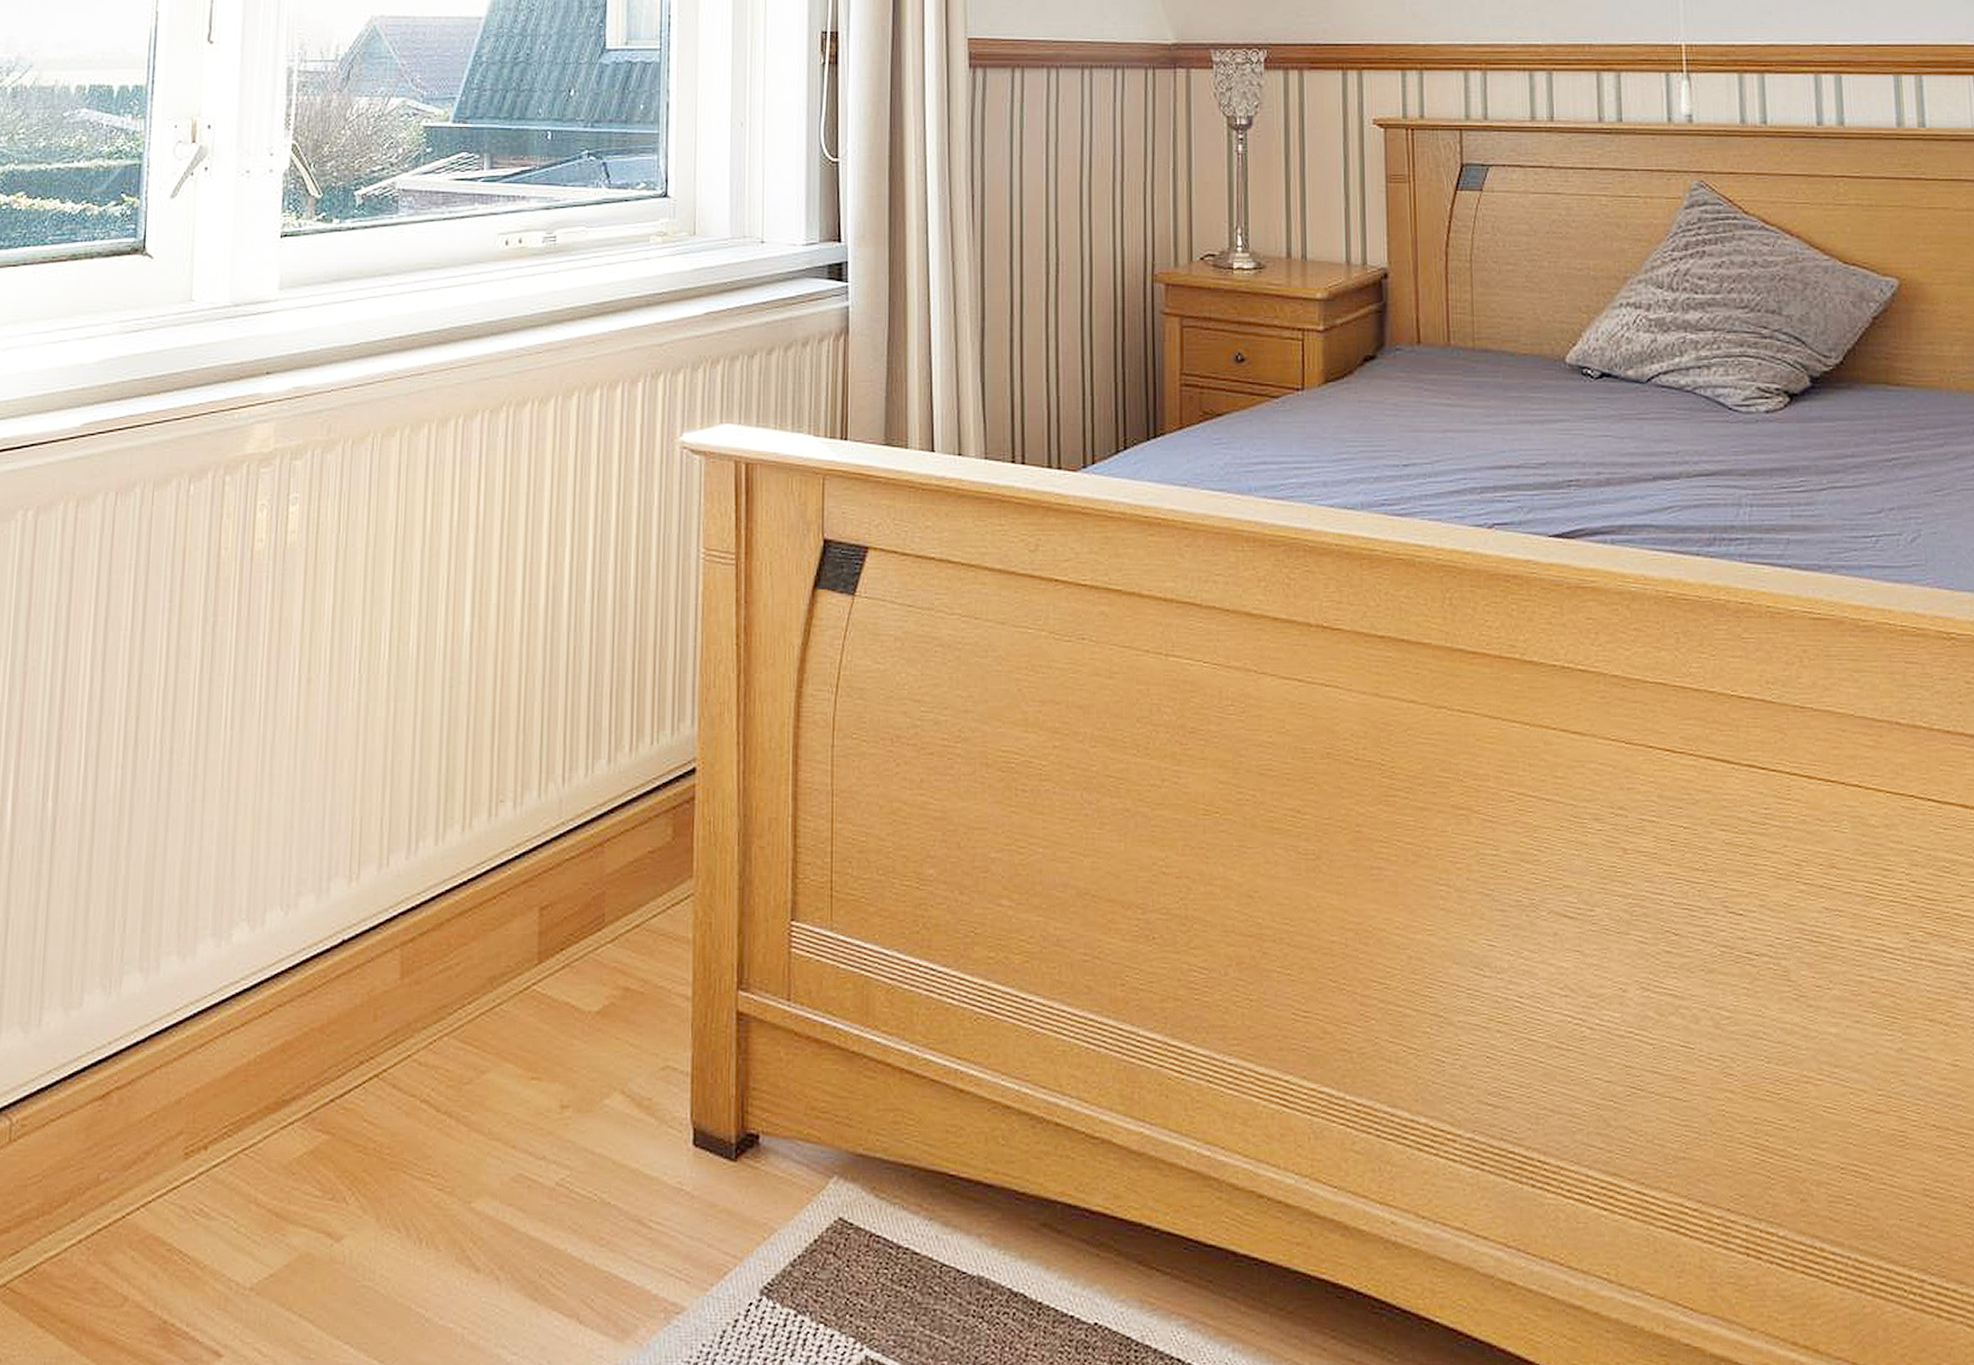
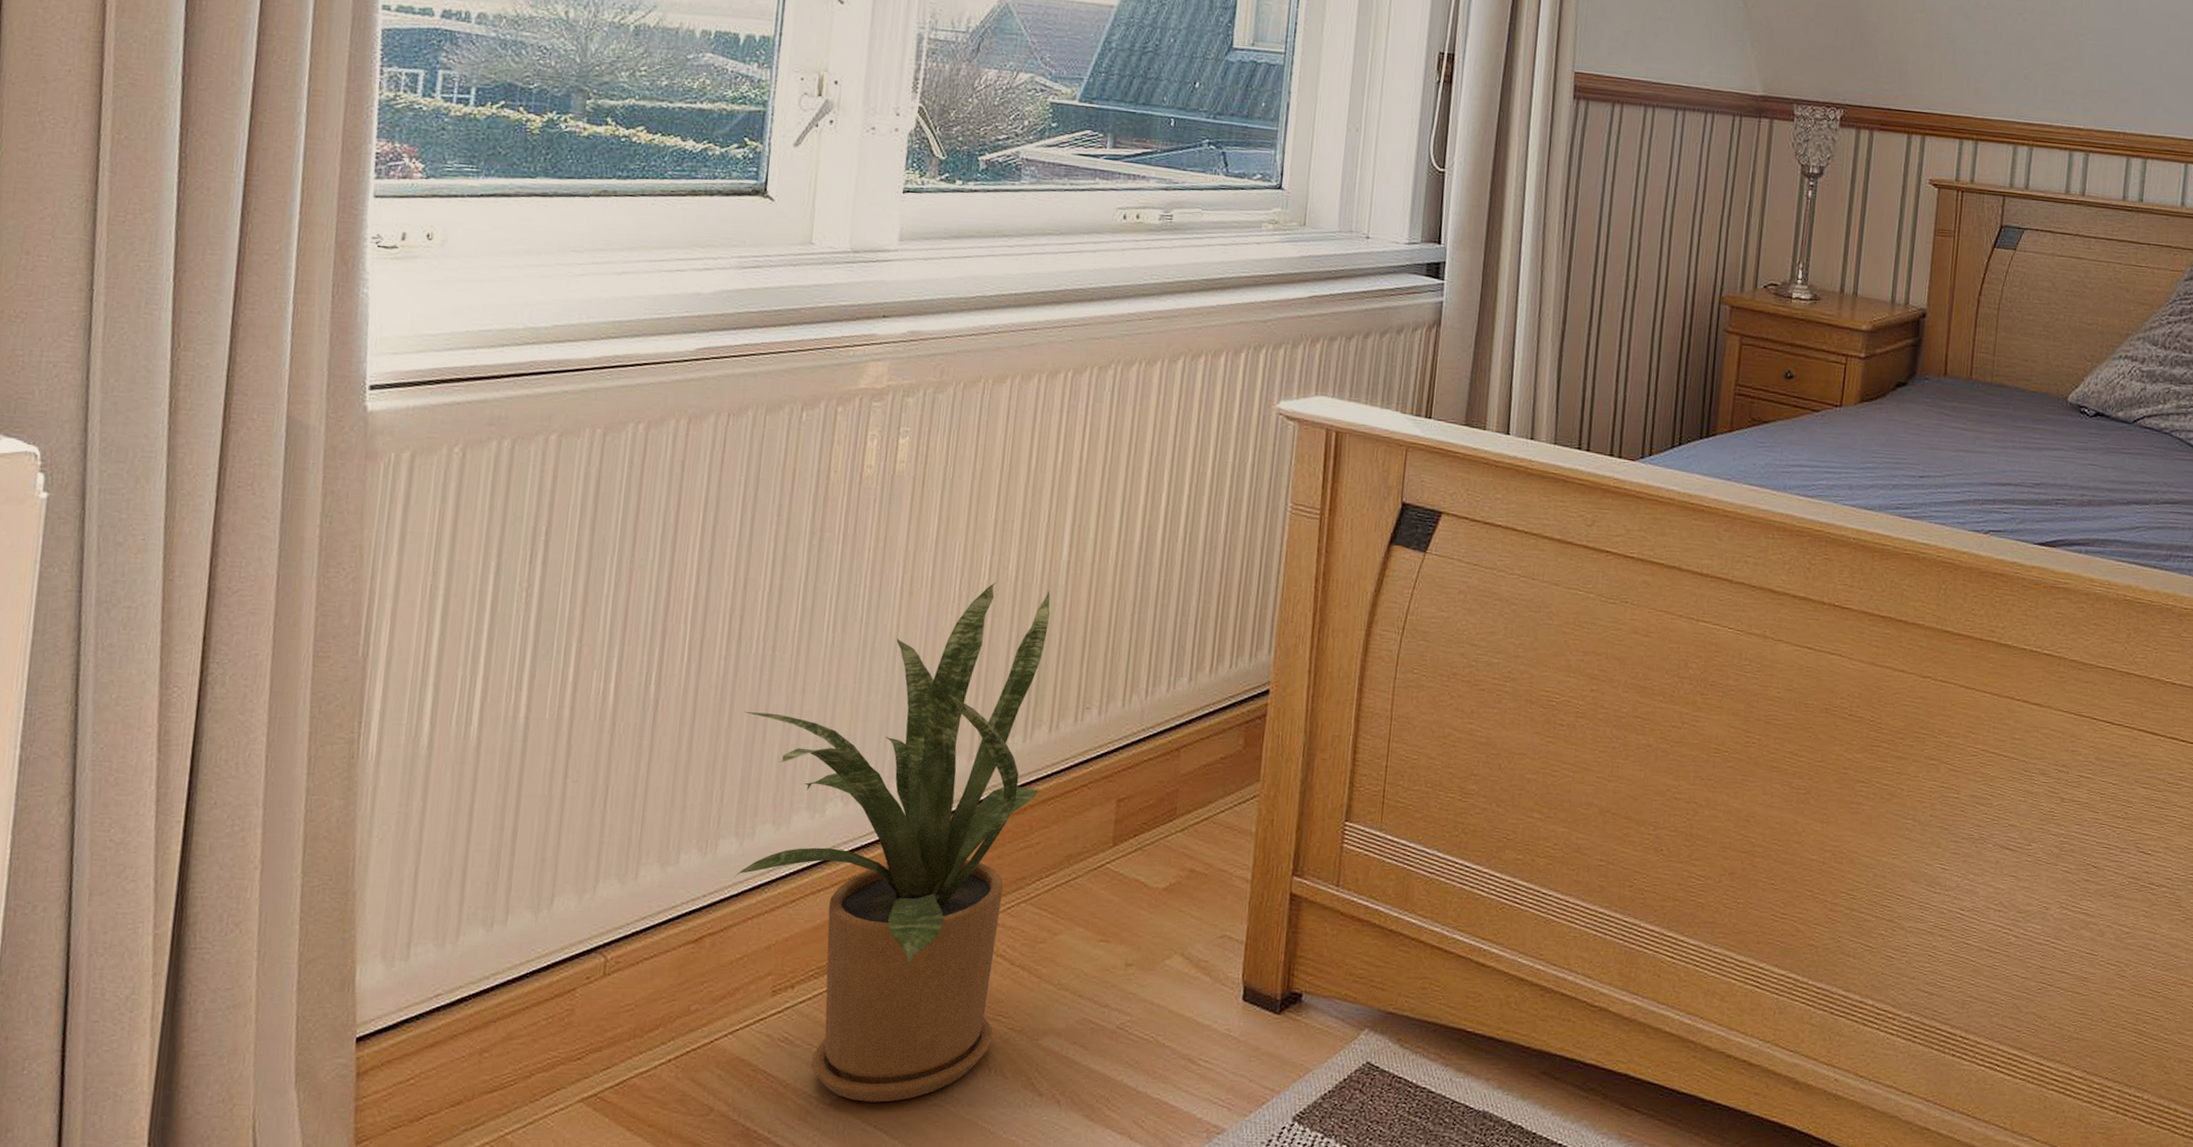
house plant: none [139,660,455,1285] -> present [733,581,1050,1103]

